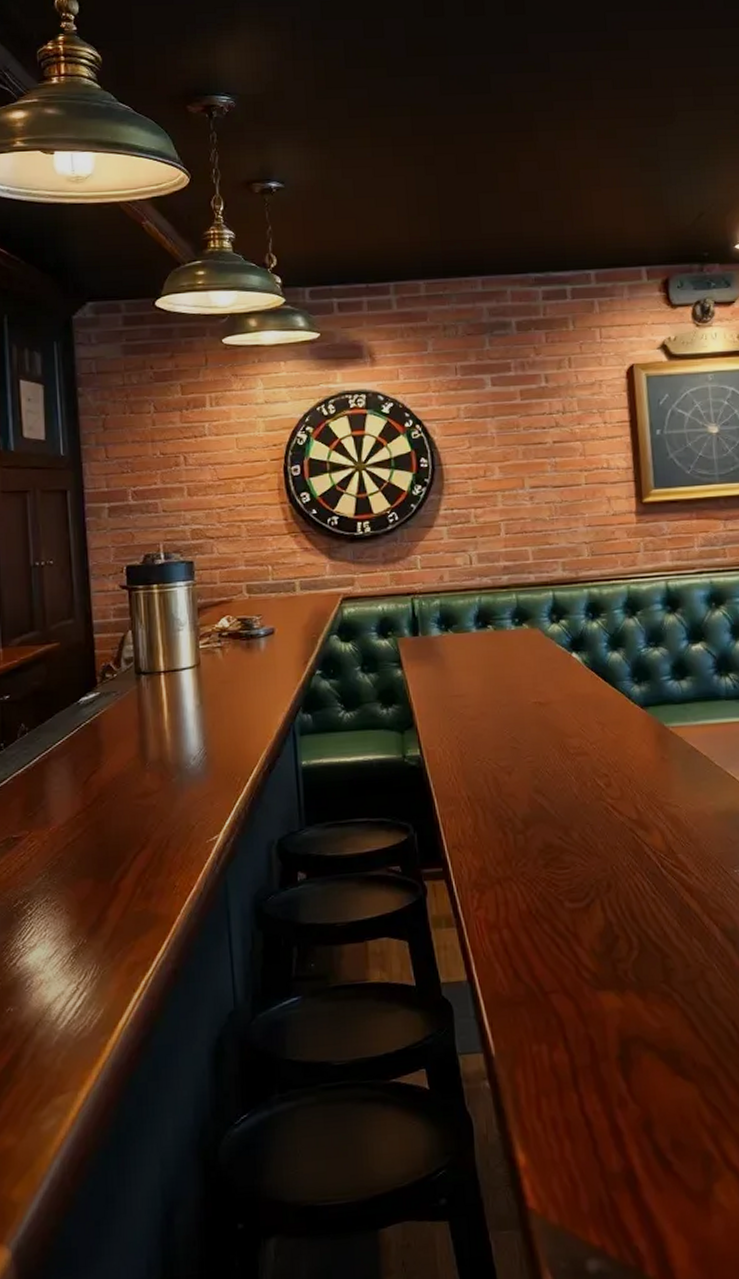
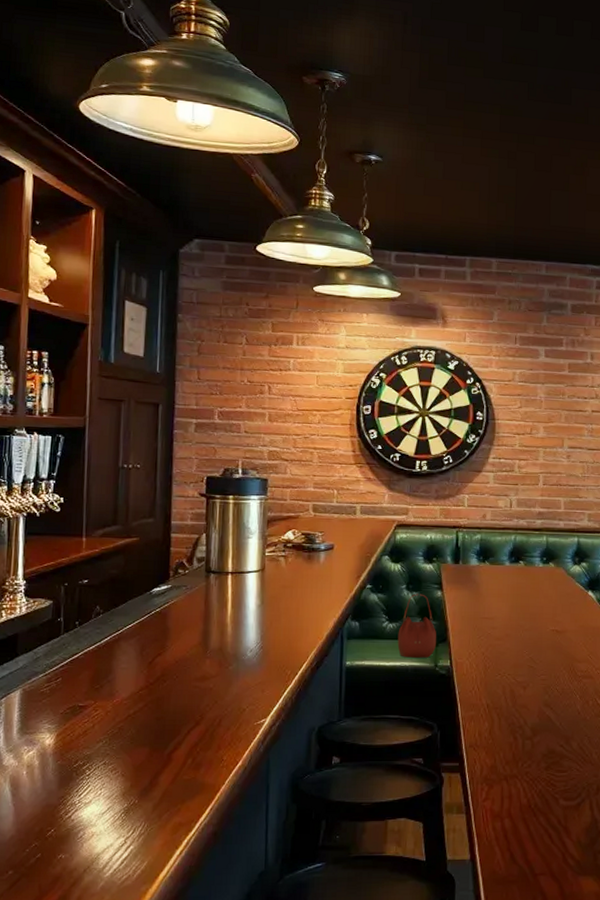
handbag: none [357,675,402,751] -> present [397,594,436,658]

